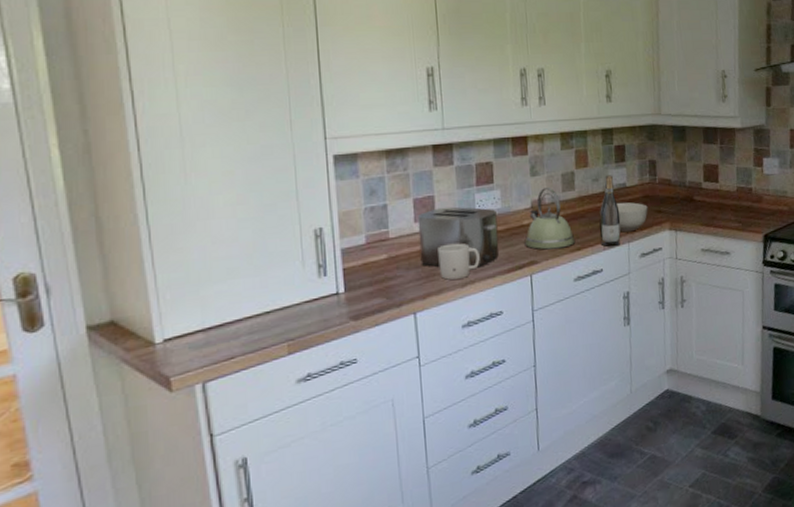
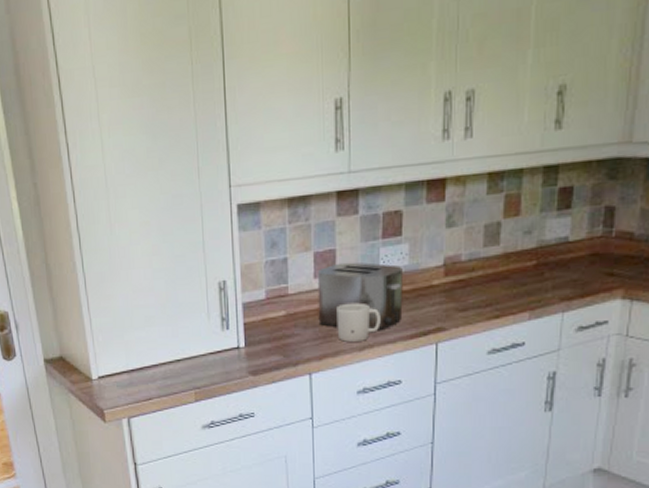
kettle: present [524,187,576,250] -> none [432,241,494,316]
wine bottle: present [599,175,621,247] -> none [525,226,556,317]
bowl: present [616,202,648,233] -> none [552,260,596,300]

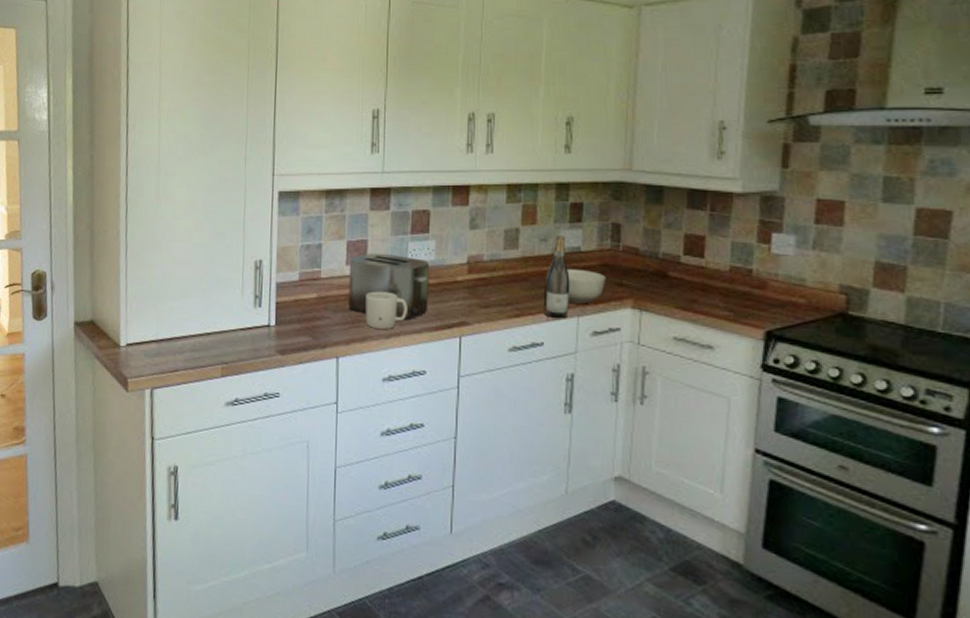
wine bottle: none [525,226,556,317] -> present [543,236,570,319]
bowl: none [552,260,596,300] -> present [567,268,606,304]

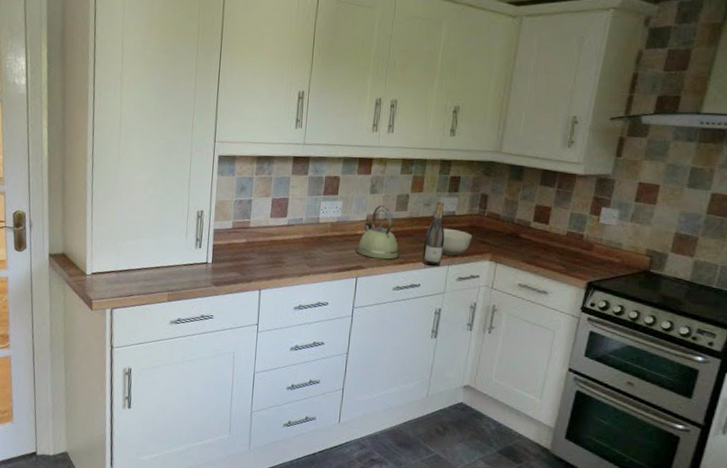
toaster: present [348,253,429,321] -> none [270,208,336,263]
mug: present [365,291,408,330] -> none [283,239,317,270]
kettle: none [456,243,514,312] -> present [355,205,400,260]

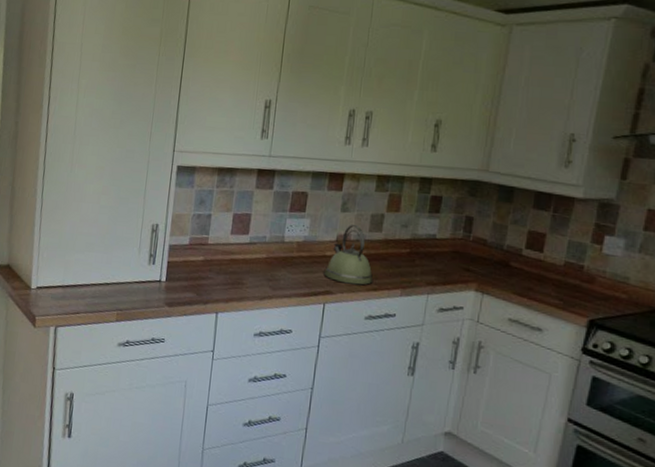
wine bottle: present [422,202,445,267] -> none [398,223,425,296]
bowl: present [441,228,473,256] -> none [420,252,456,285]

